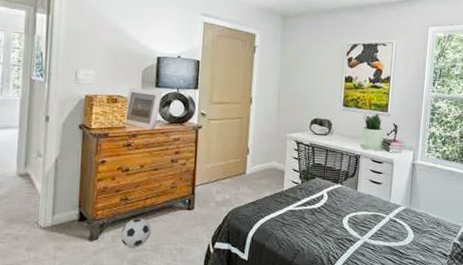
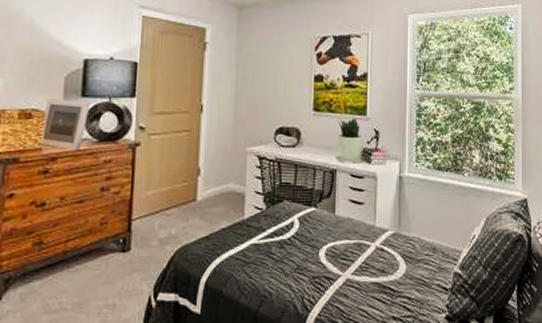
soccer ball: present [121,218,152,247] -> none [32,268,74,308]

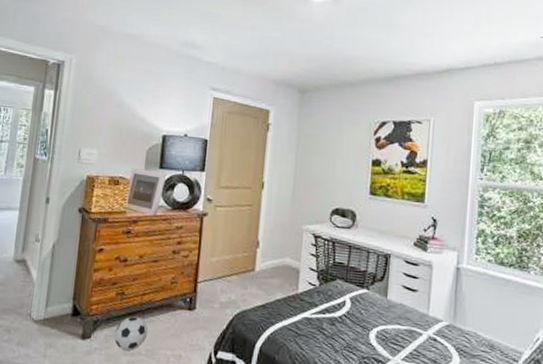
soccer ball: none [32,268,74,308] -> present [114,316,148,351]
planter: present [335,117,365,164] -> none [390,203,421,251]

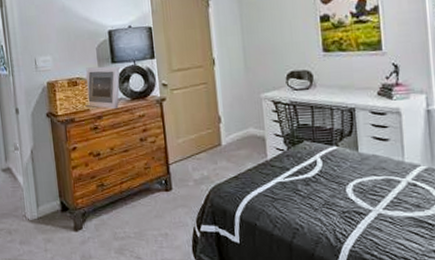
soccer ball: present [114,316,148,351] -> none [103,204,133,235]

